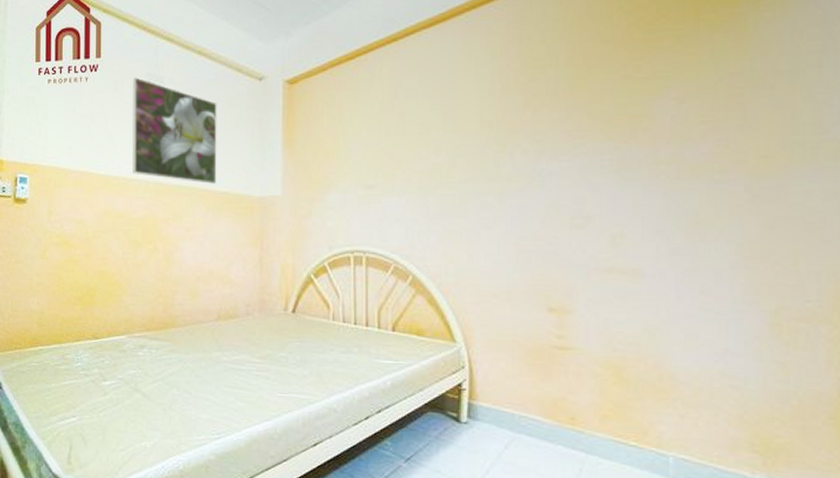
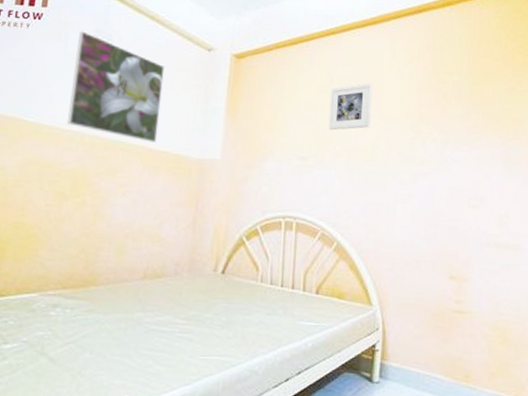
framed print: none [395,92,444,153] -> present [328,82,372,131]

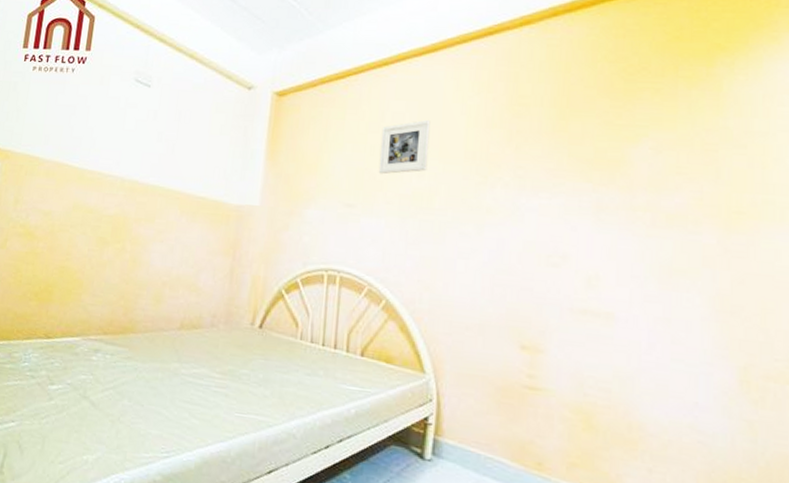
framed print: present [67,31,165,142] -> none [109,73,204,188]

